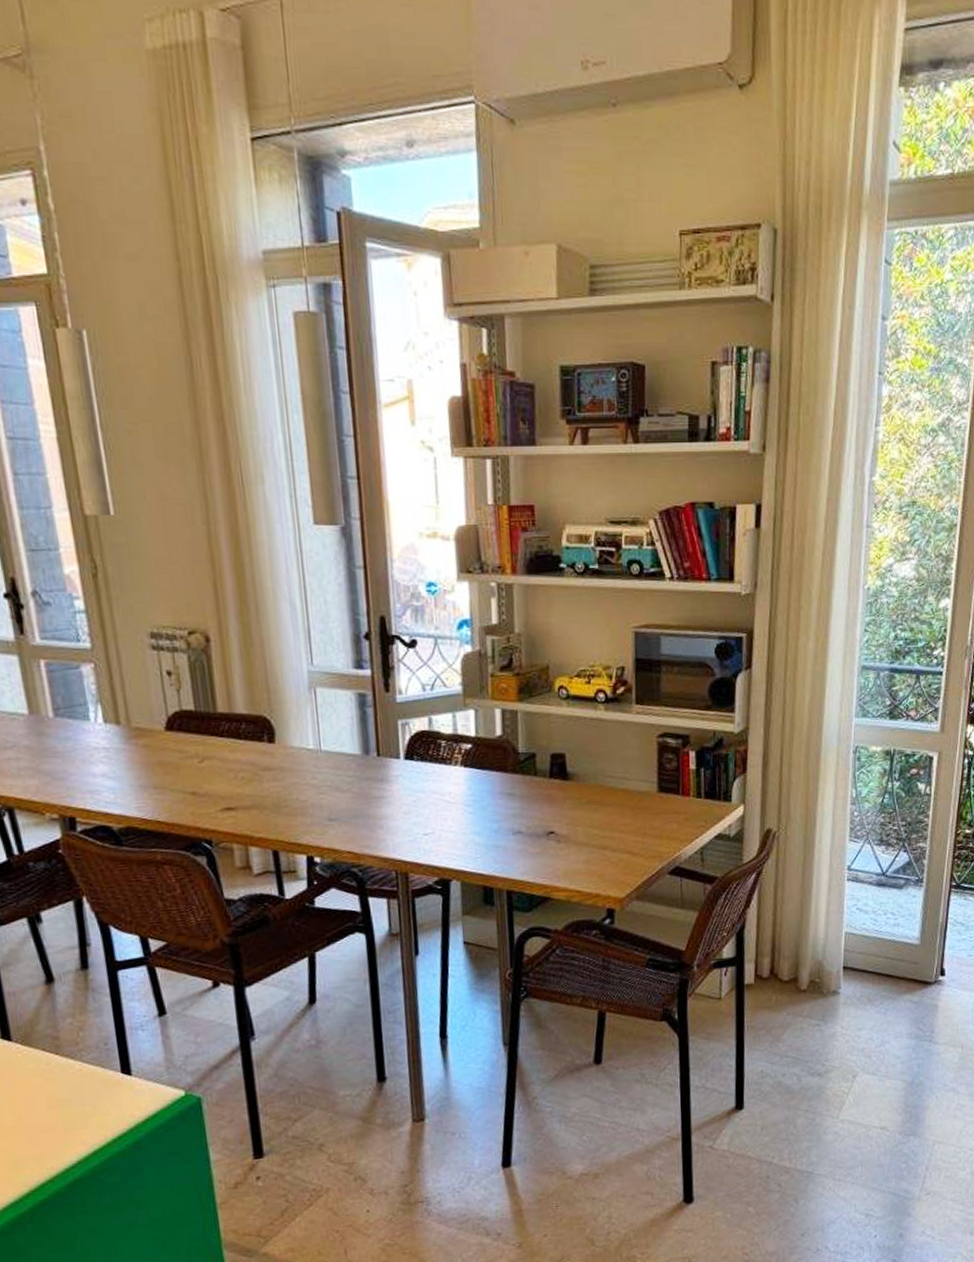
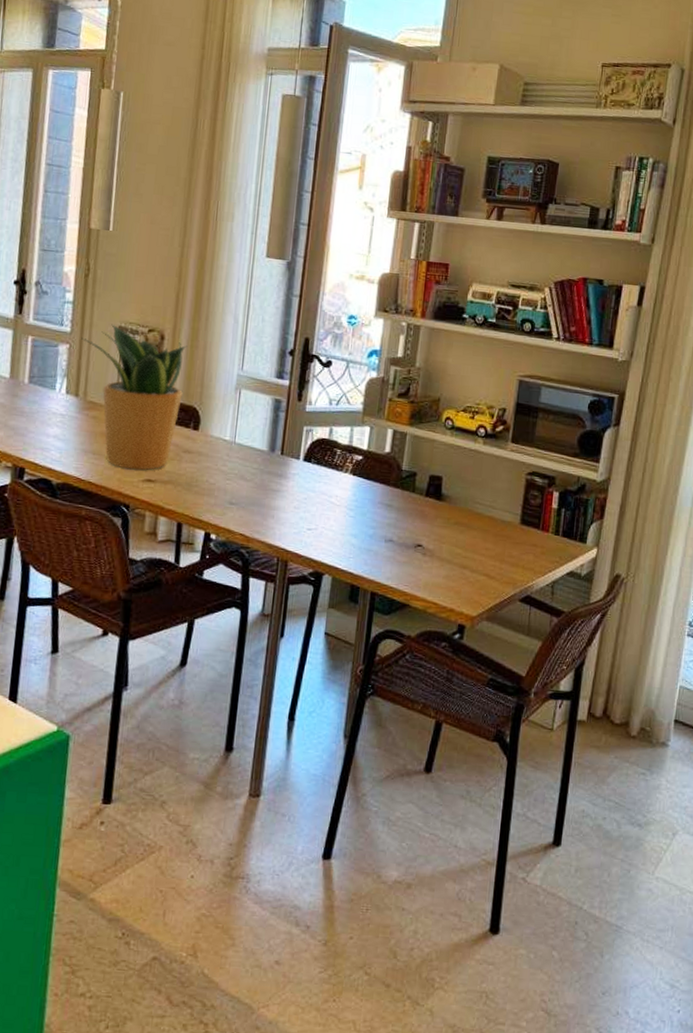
potted plant: none [107,630,247,800] -> present [81,323,187,470]

